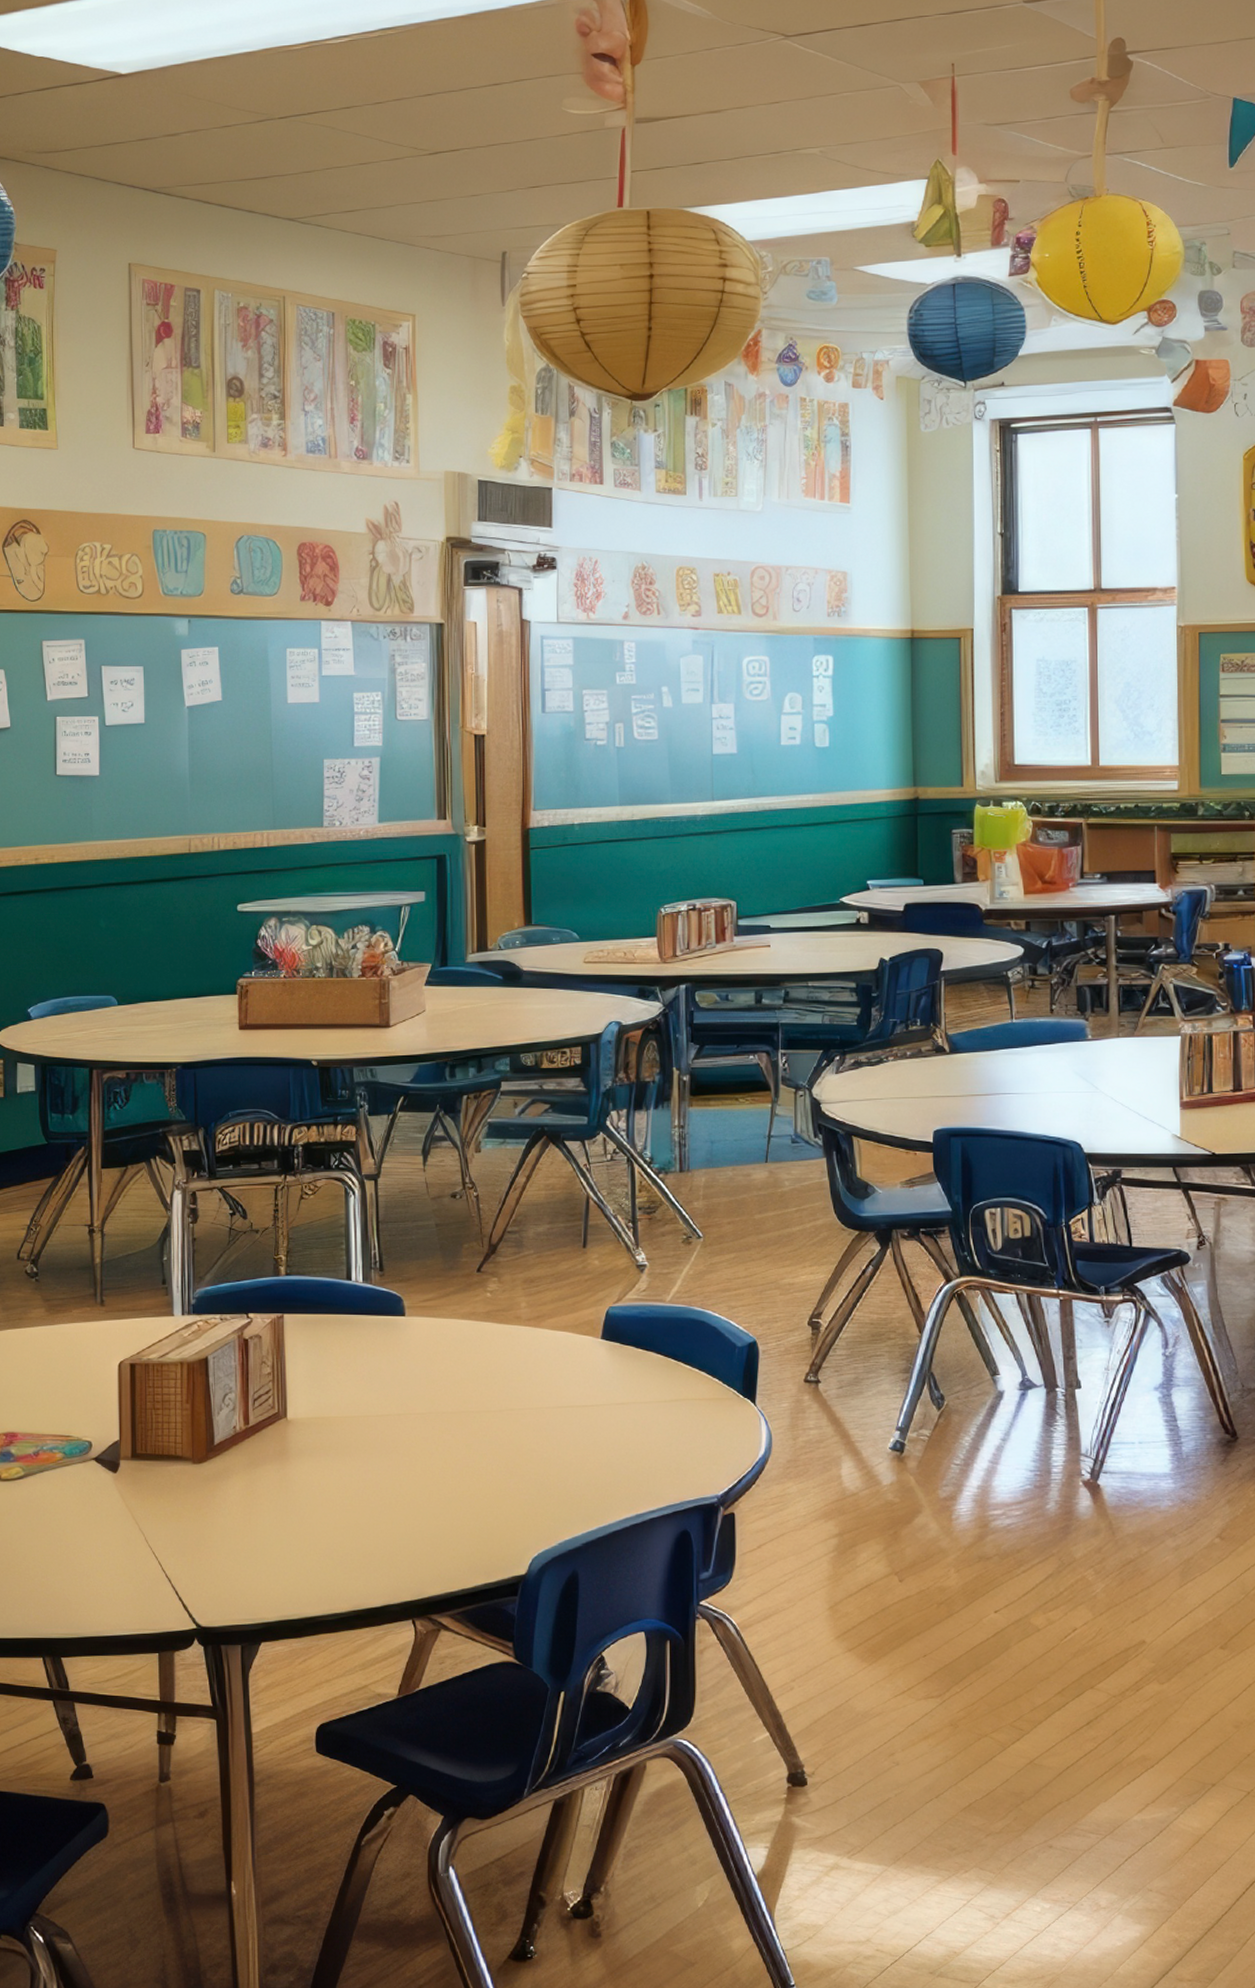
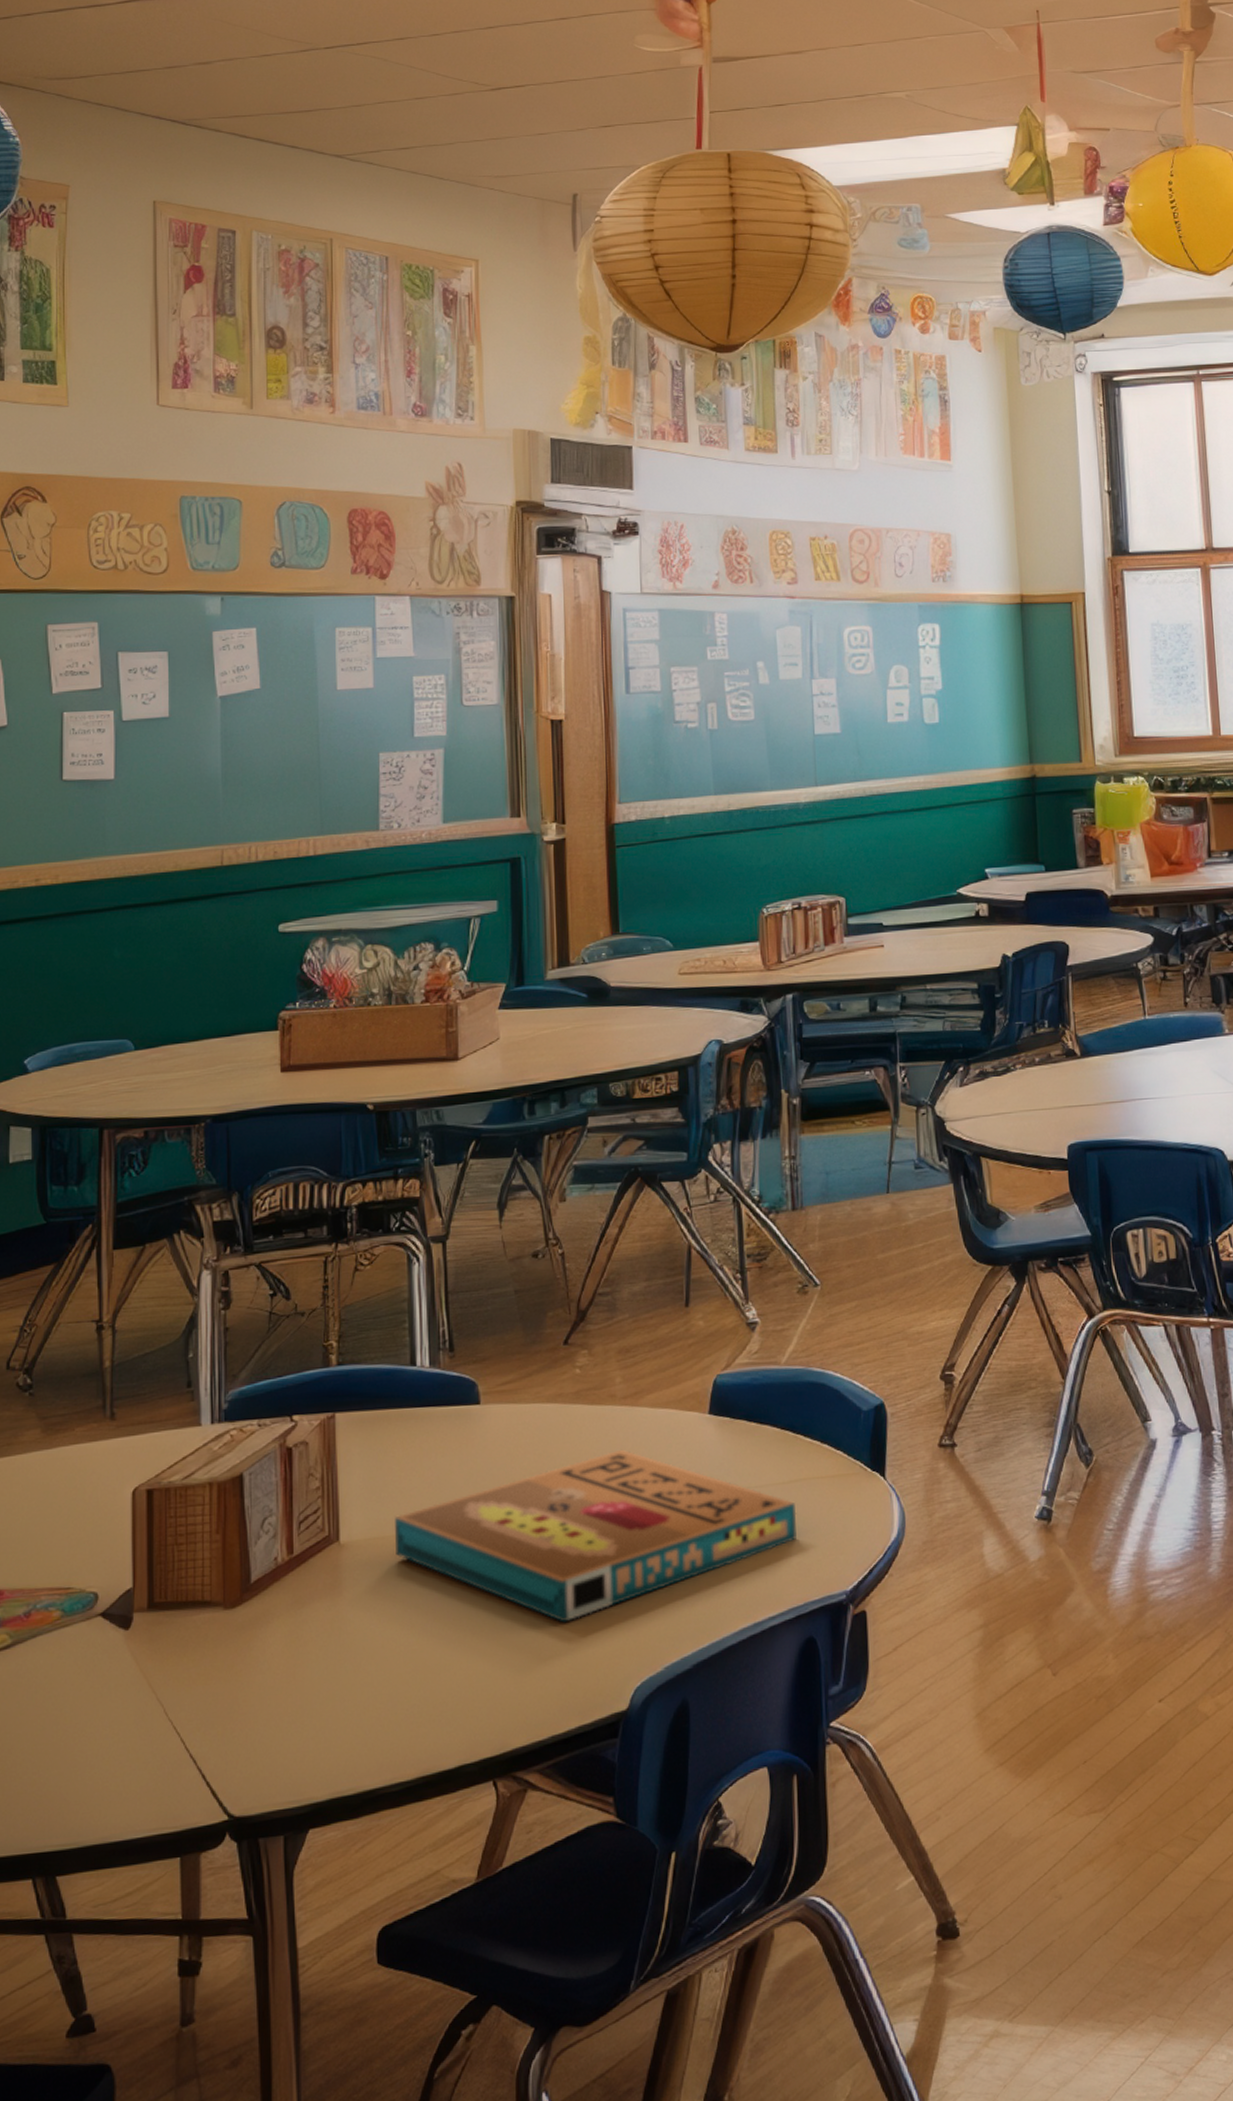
pizza box: none [333,1362,676,1499] -> present [395,1449,797,1623]

